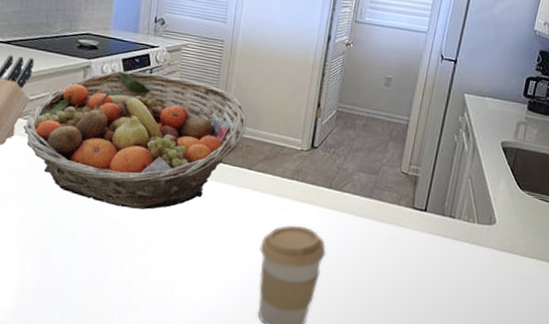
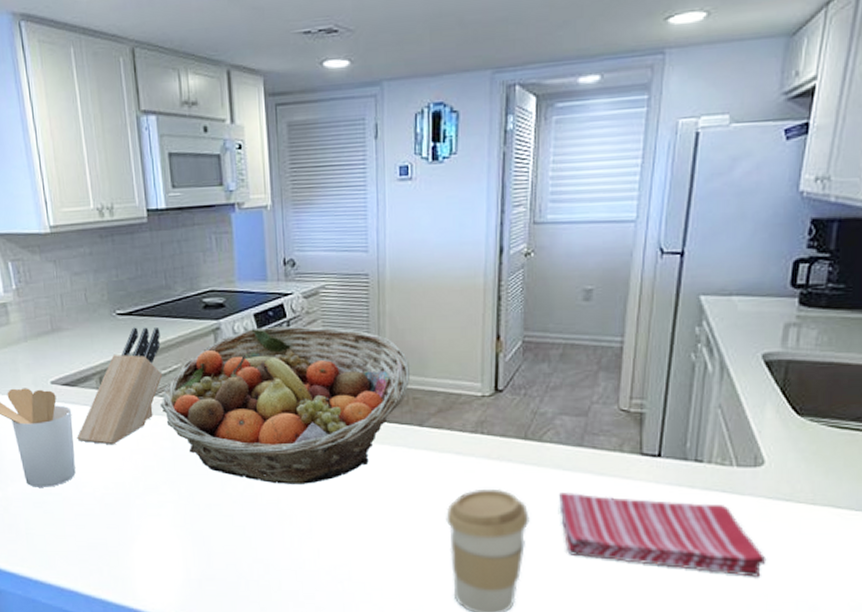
dish towel: none [349,233,491,309] -> present [559,491,767,577]

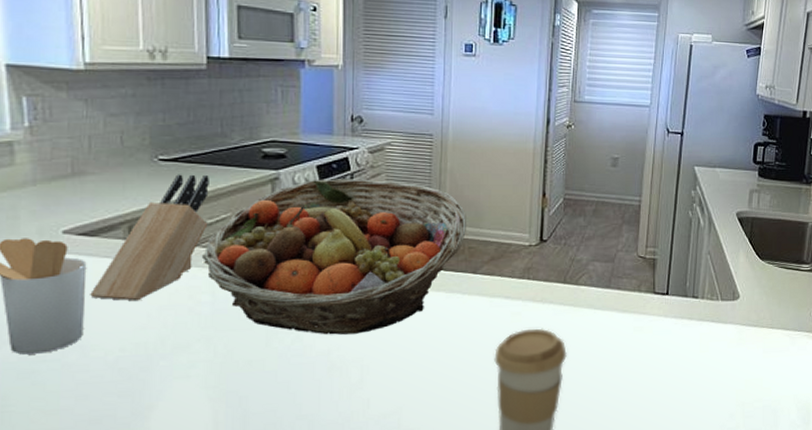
dish towel: present [559,491,767,577] -> none [591,327,743,390]

